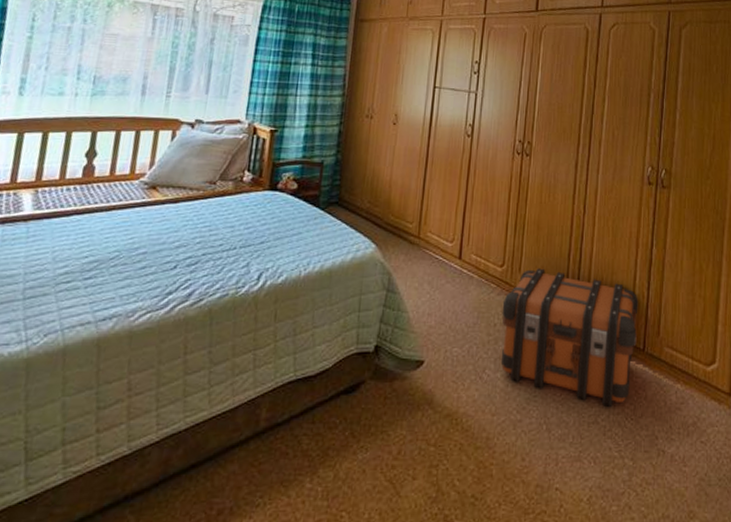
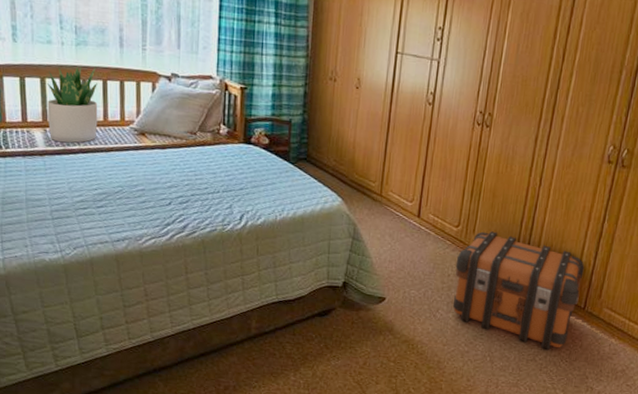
planter: none [41,116,111,204] -> present [47,65,98,143]

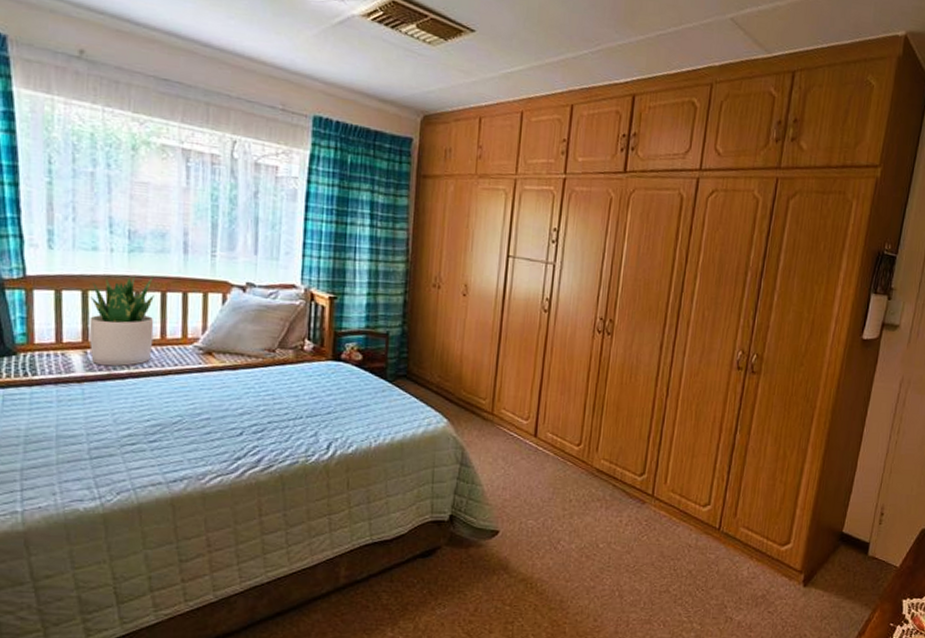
suitcase: present [452,231,584,350] -> none [575,448,718,578]

